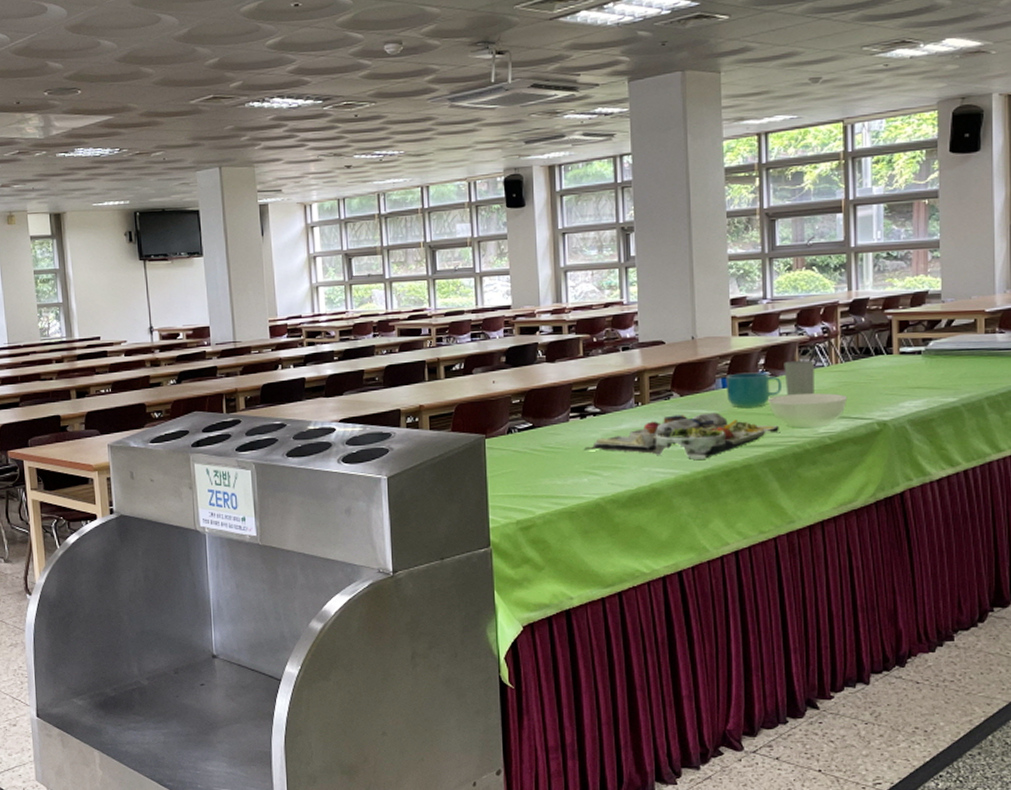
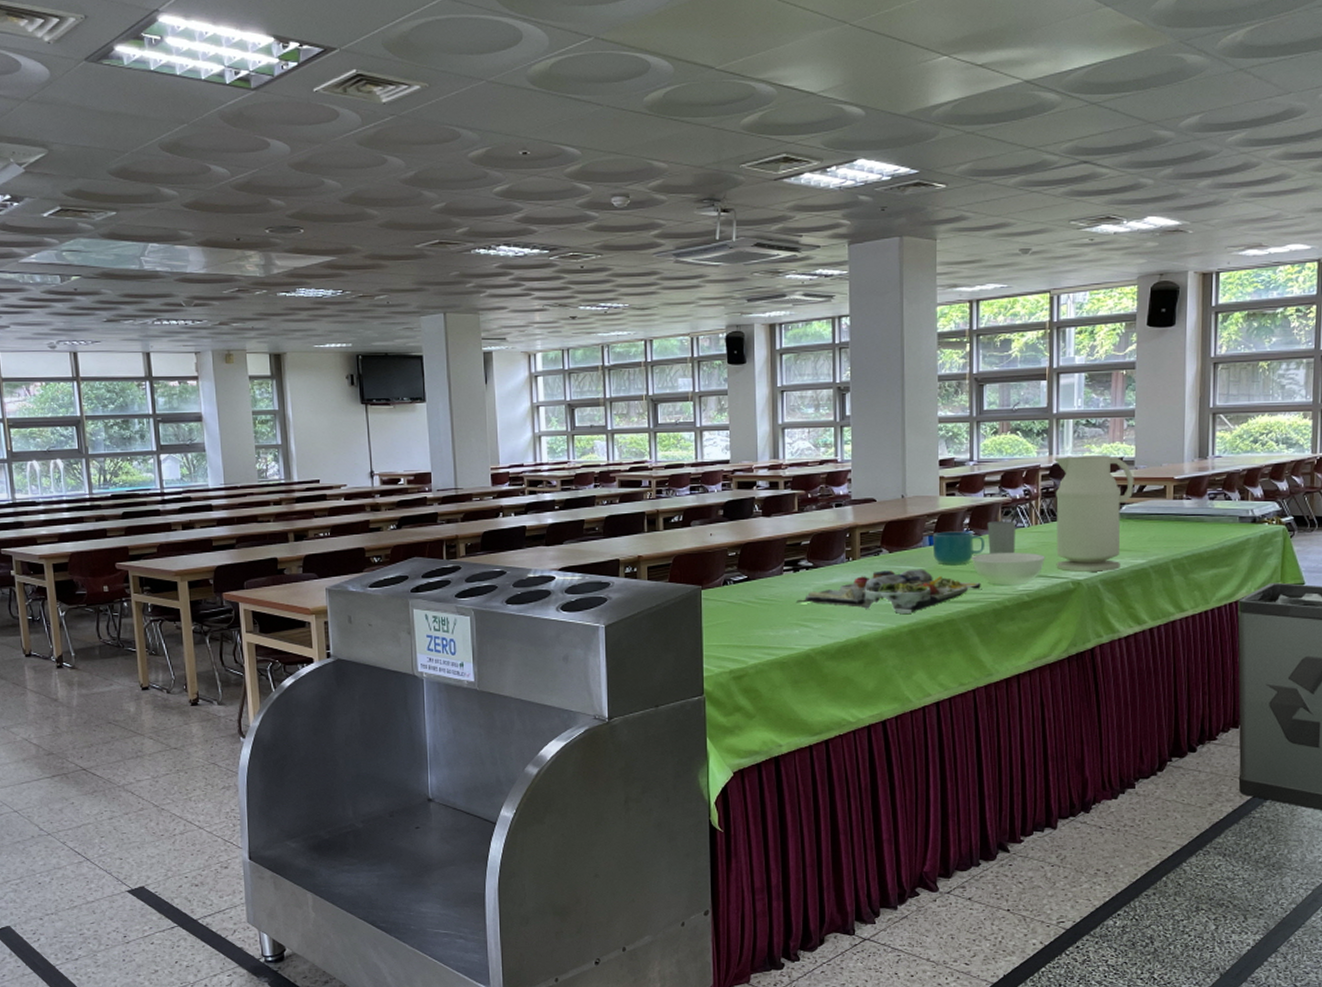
water jug: none [853,289,942,412] -> present [1054,455,1135,572]

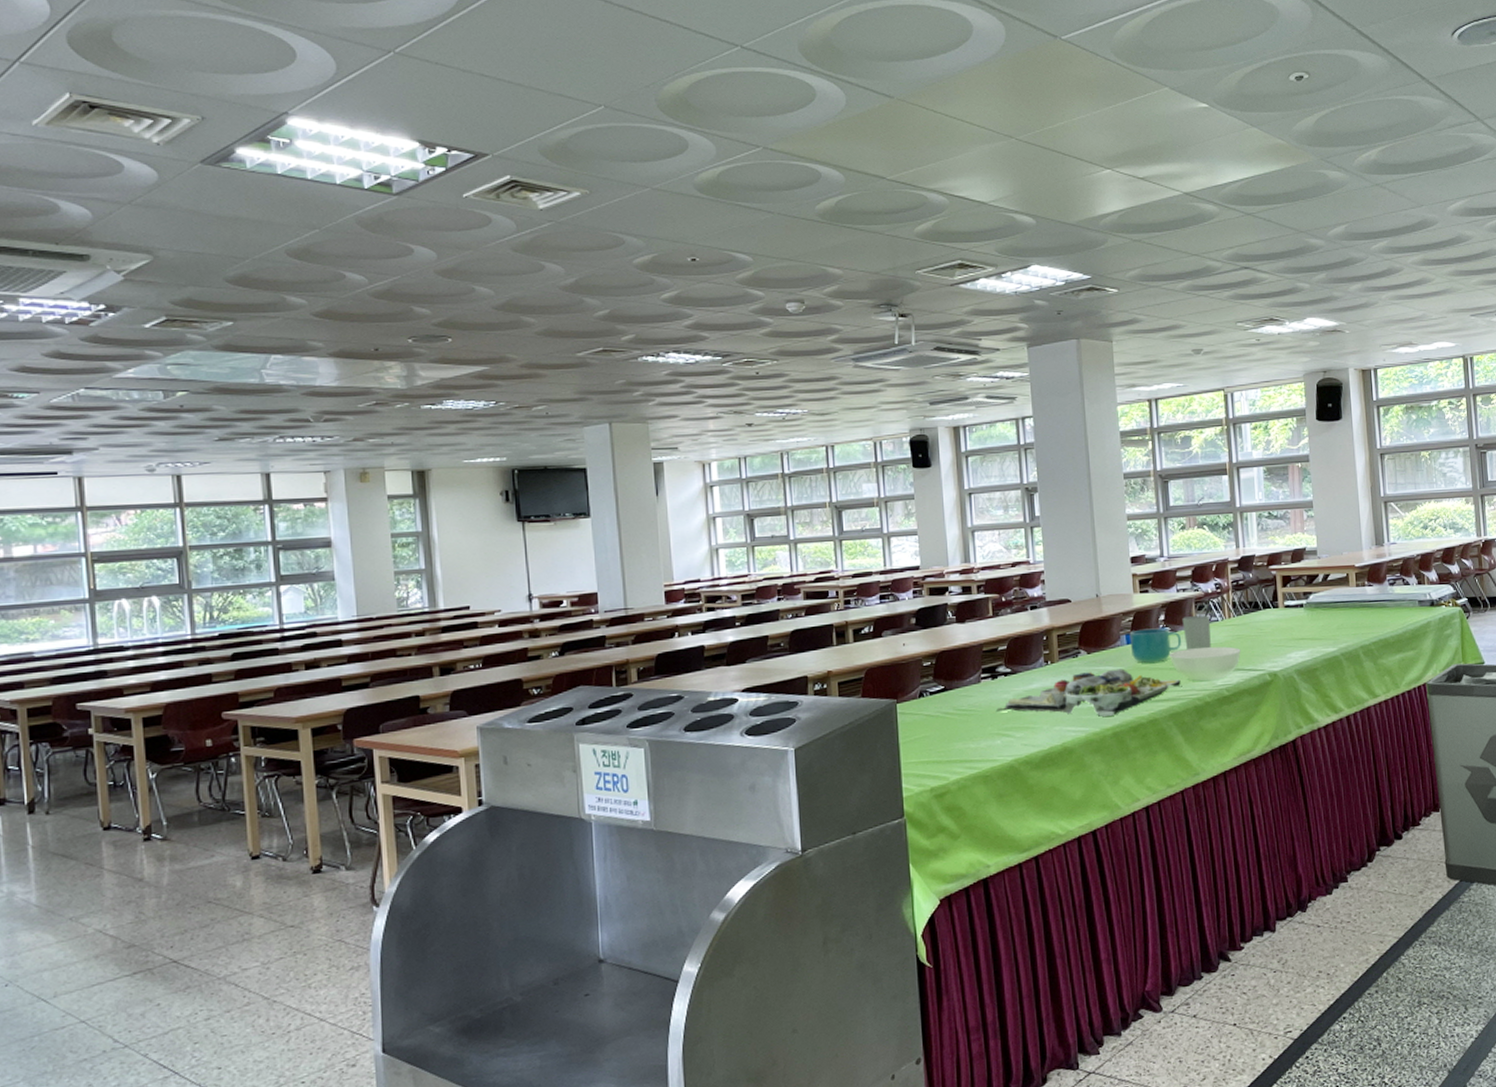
water jug: present [1054,455,1135,572] -> none [1241,546,1319,664]

